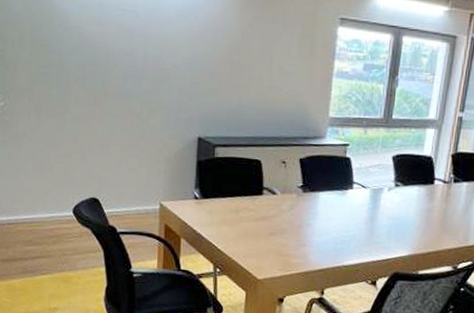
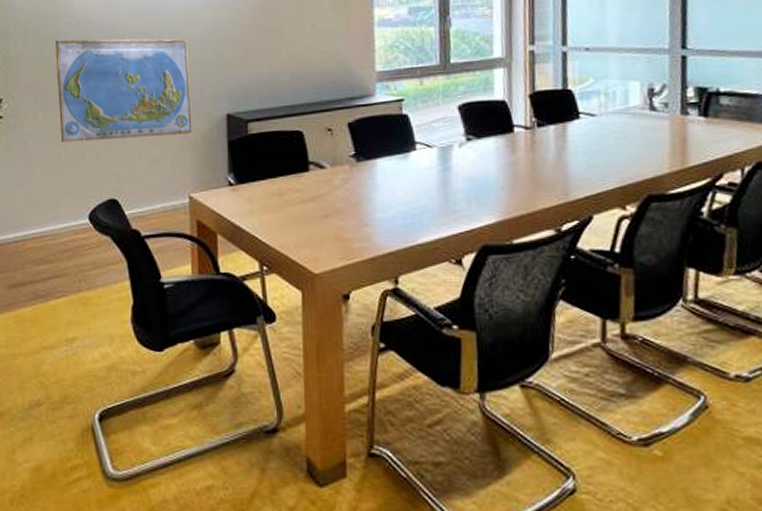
world map: none [49,48,169,150] -> present [56,38,192,142]

